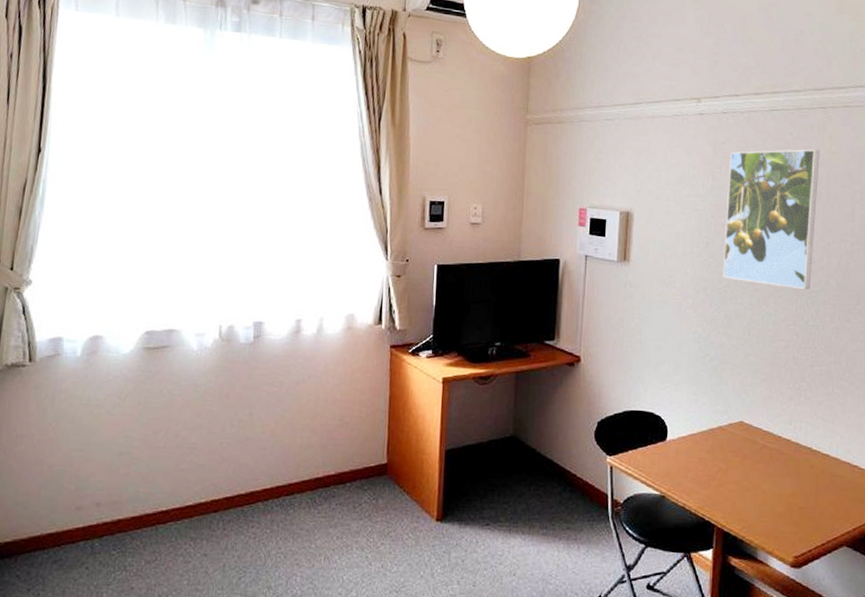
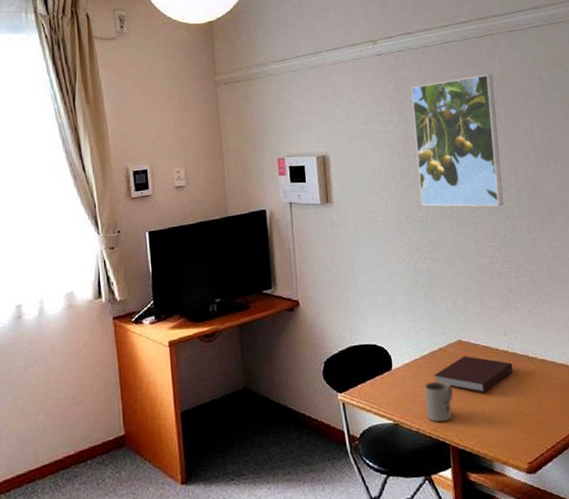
mug: none [695,459,726,502] -> present [424,381,453,423]
notebook: none [710,438,793,479] -> present [434,356,513,393]

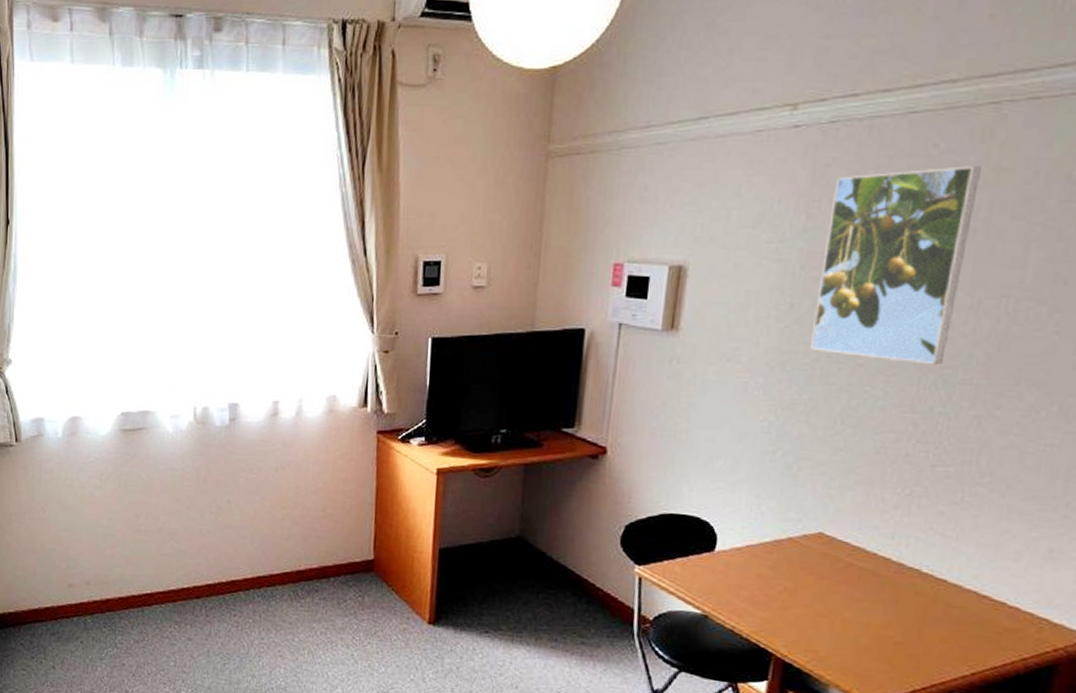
mug: present [424,381,453,423] -> none [749,575,794,627]
notebook: present [434,356,513,393] -> none [772,554,893,604]

